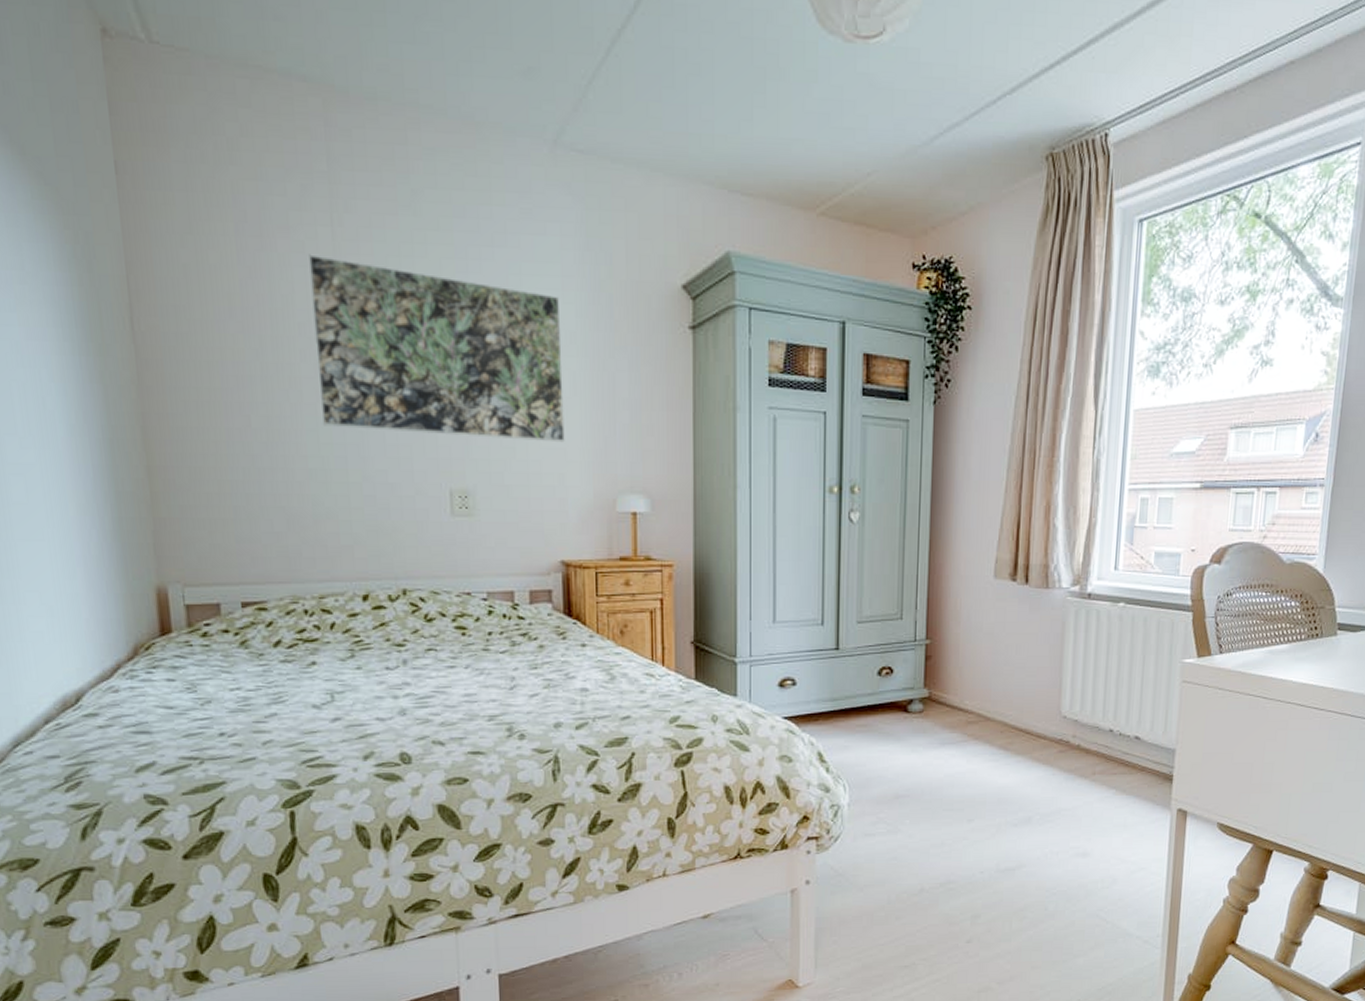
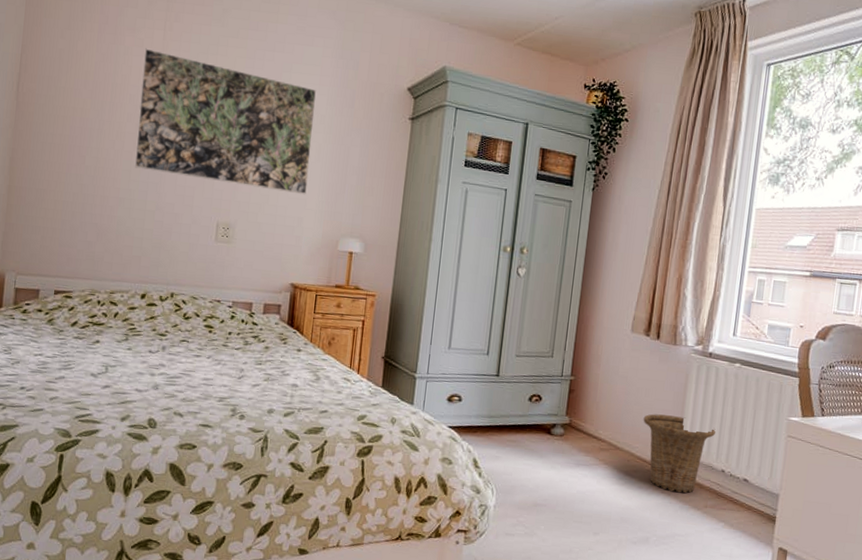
basket: none [1015,673,1100,762] -> present [643,413,716,493]

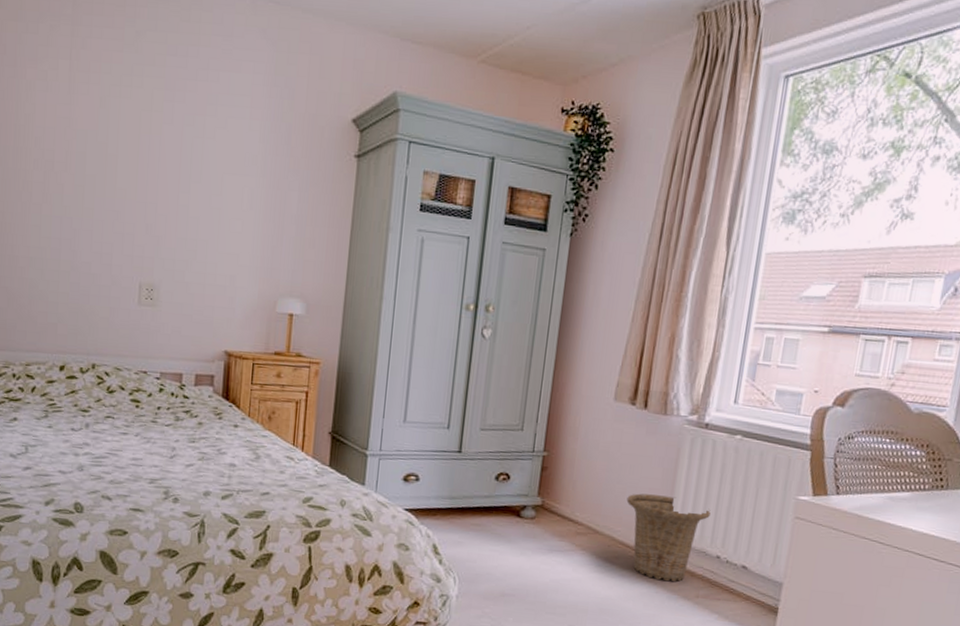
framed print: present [134,48,316,195] -> none [44,81,247,249]

